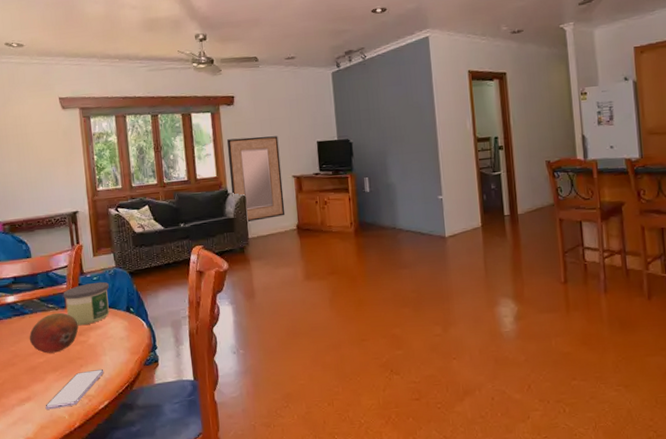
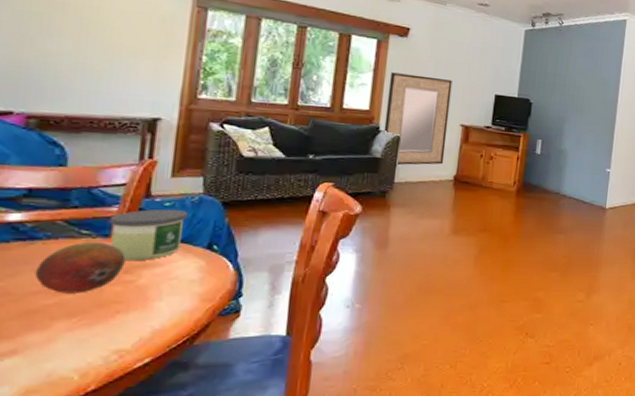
smartphone: present [45,369,104,410] -> none [40,318,154,368]

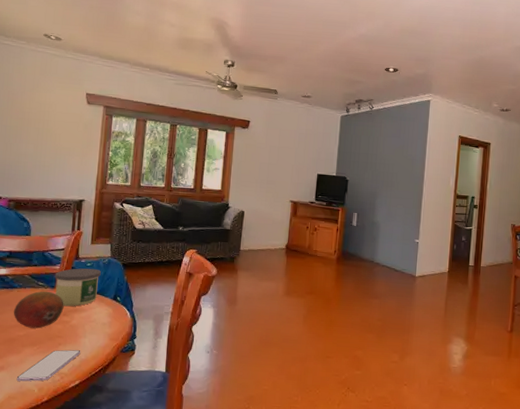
smartphone: none [40,318,154,368] -> present [16,349,81,382]
home mirror: present [383,72,453,166] -> none [232,158,283,236]

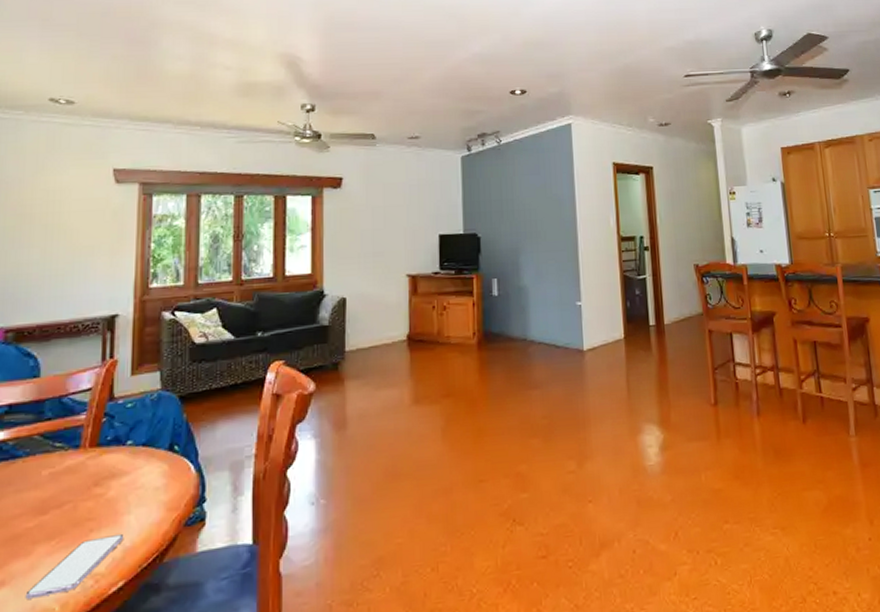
fruit: present [13,291,64,329] -> none [17,453,95,514]
candle: present [54,268,101,307] -> none [79,409,148,473]

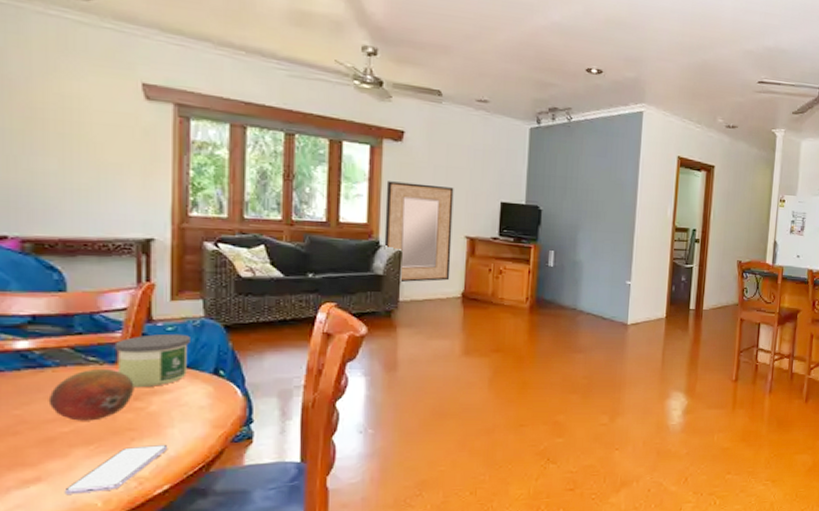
fruit: none [17,453,95,514] -> present [48,368,134,421]
candle: none [79,409,148,473] -> present [114,333,190,388]
home mirror: none [328,226,394,332] -> present [384,181,454,283]

